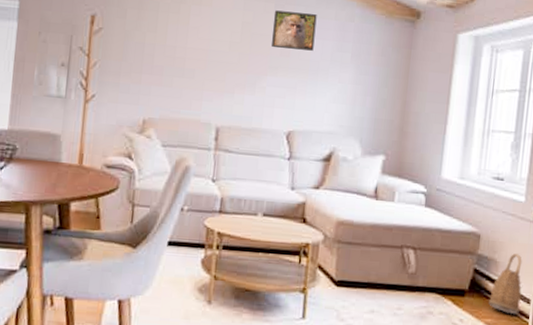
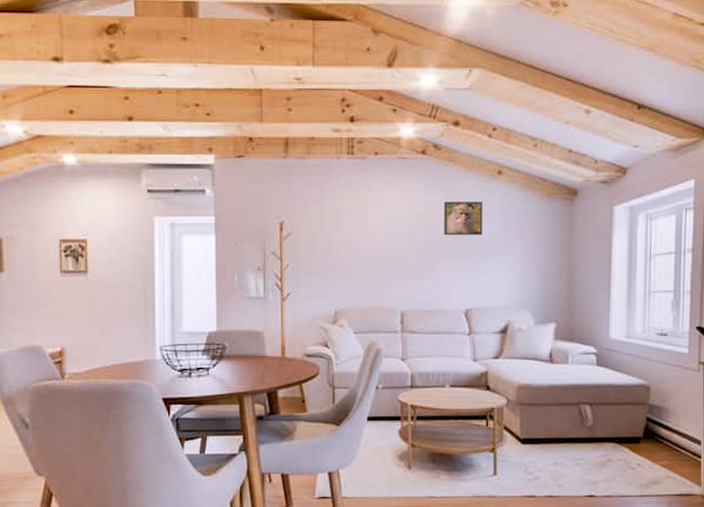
basket: present [489,254,522,315] -> none [663,401,693,456]

